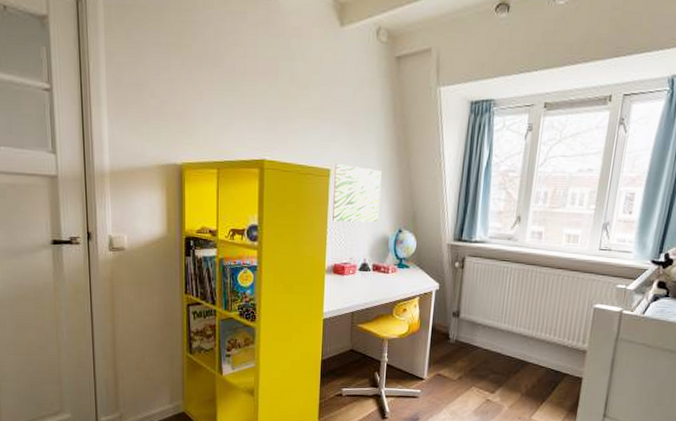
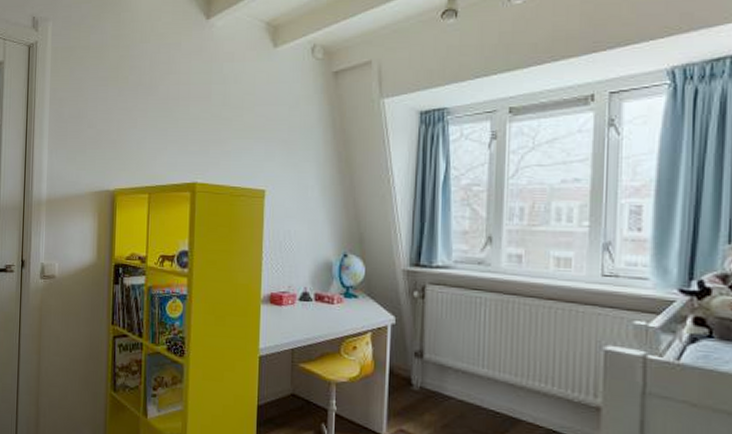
wall art: present [332,164,382,223] -> none [268,184,322,246]

